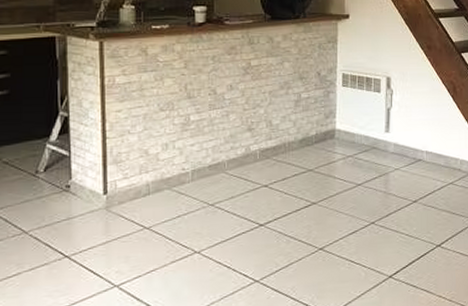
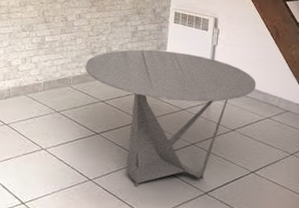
coffee table: none [241,119,436,281] -> present [85,49,256,187]

